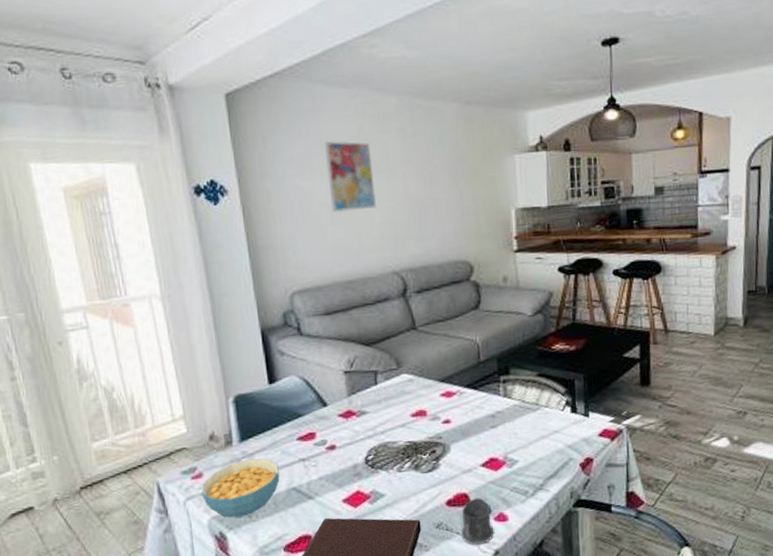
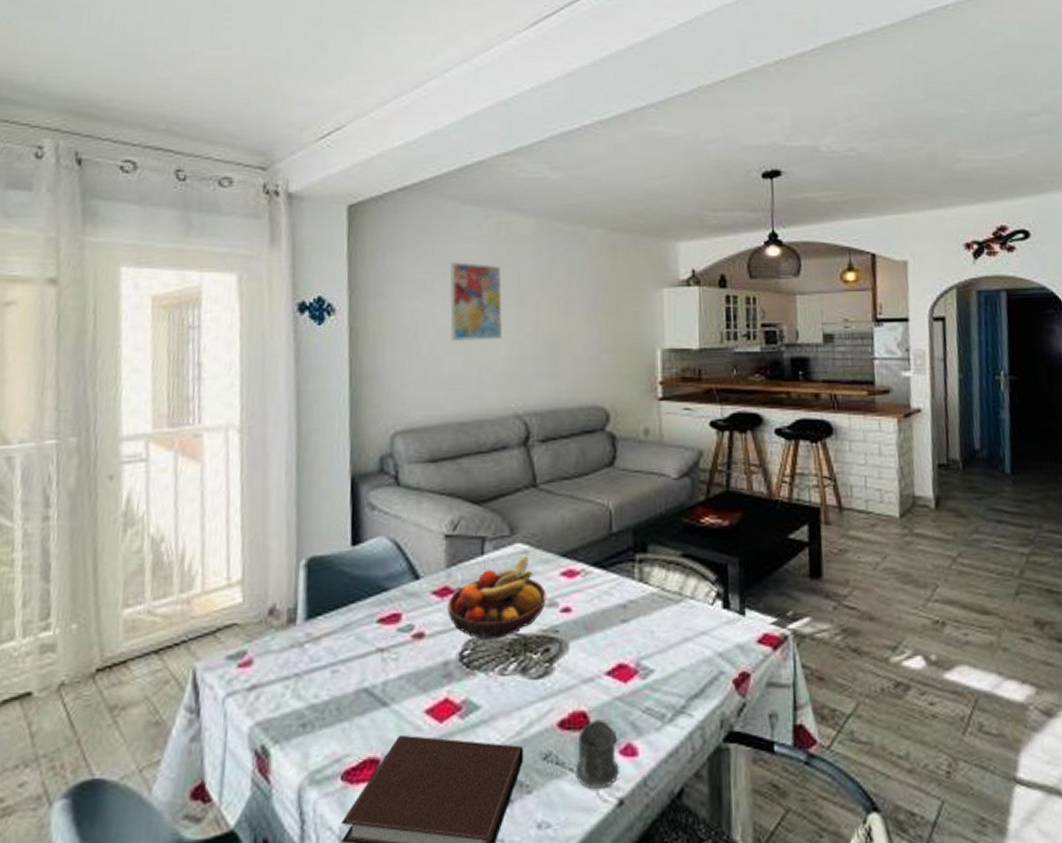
cereal bowl: present [201,458,280,518] -> none [247,643,350,727]
fruit bowl: none [351,383,430,447] -> present [447,556,546,639]

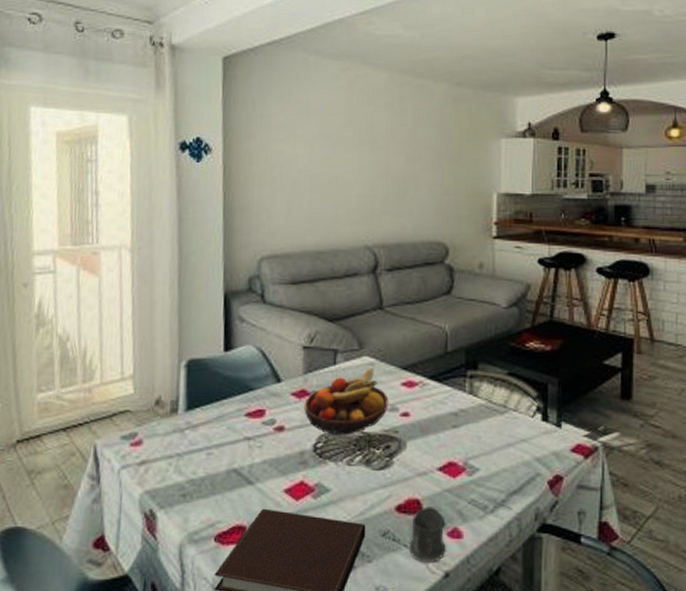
wall art: present [450,261,503,342] -> none [310,109,357,181]

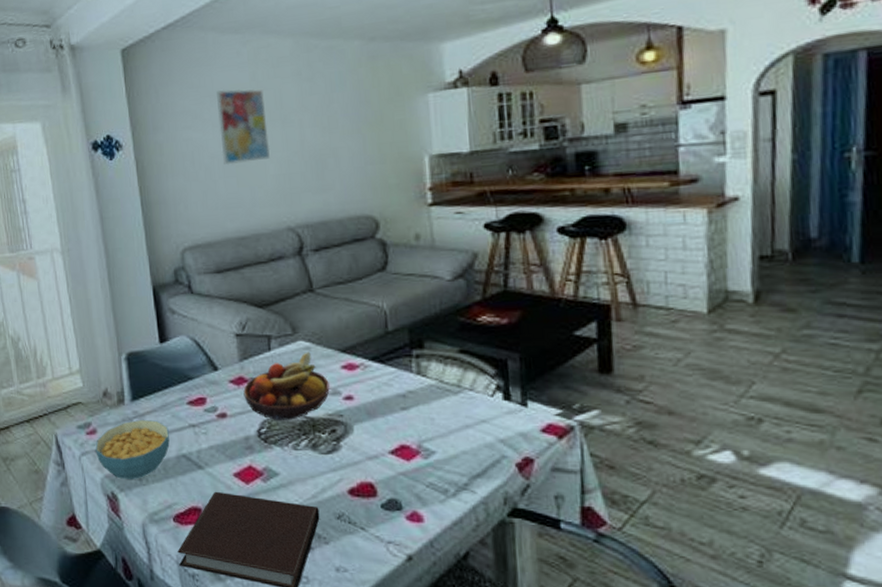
cereal bowl: none [138,430,222,497] -> present [95,419,170,480]
wall art: none [310,109,357,181] -> present [217,88,270,165]
mug: present [409,506,446,562] -> none [366,490,407,545]

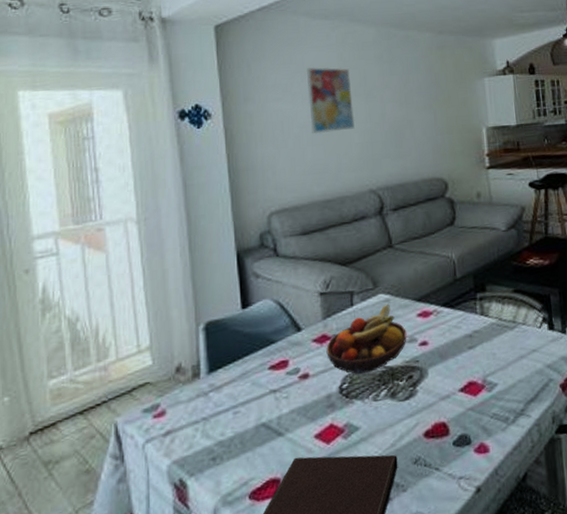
cereal bowl: present [95,419,170,480] -> none [163,390,248,462]

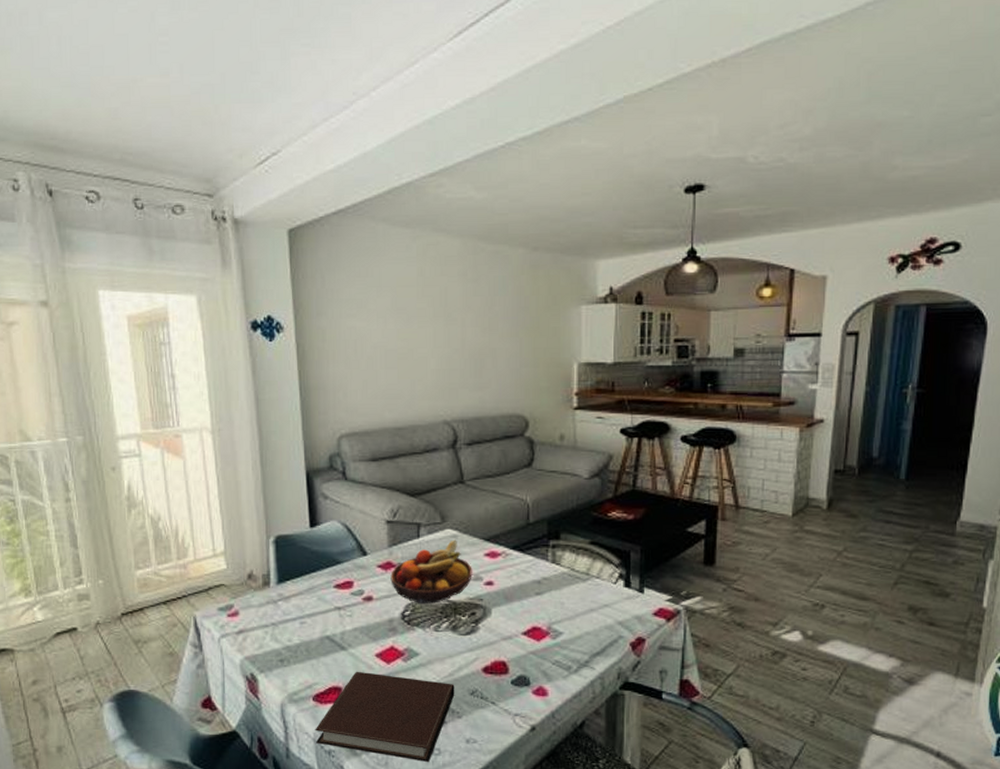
wall art: present [307,66,355,134] -> none [384,281,433,357]

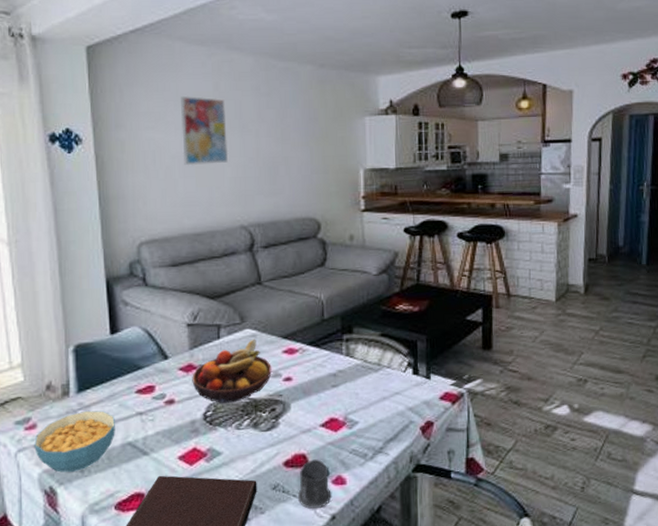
cereal bowl: none [236,601,314,662] -> present [34,410,115,473]
wall art: none [384,281,433,357] -> present [181,95,229,166]
mug: none [497,668,532,717] -> present [298,459,332,509]

